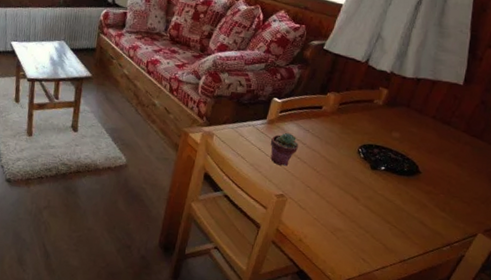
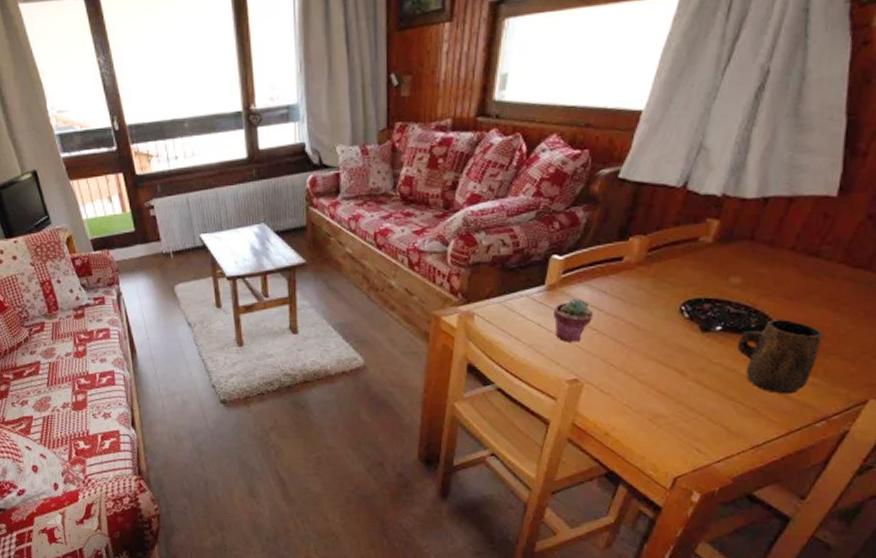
mug: none [394,166,451,224] -> present [736,318,824,394]

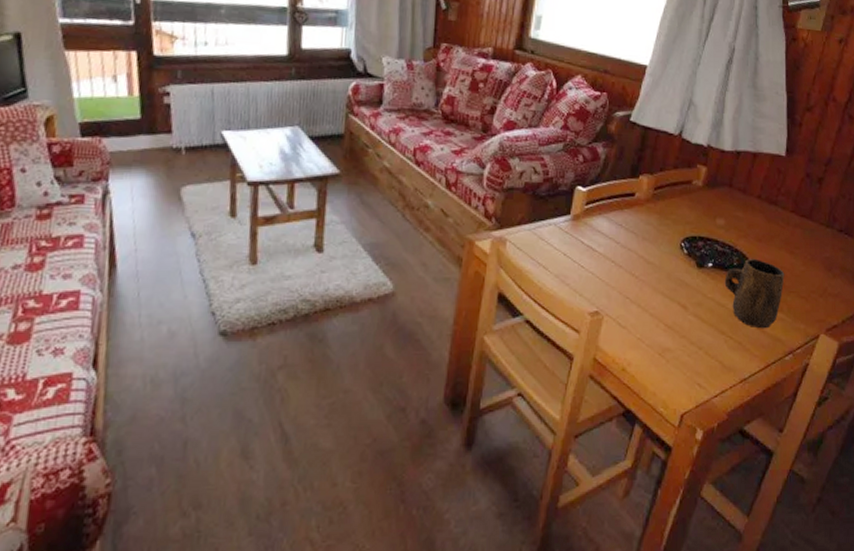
potted succulent: present [552,299,593,342] -> none [577,231,611,274]

